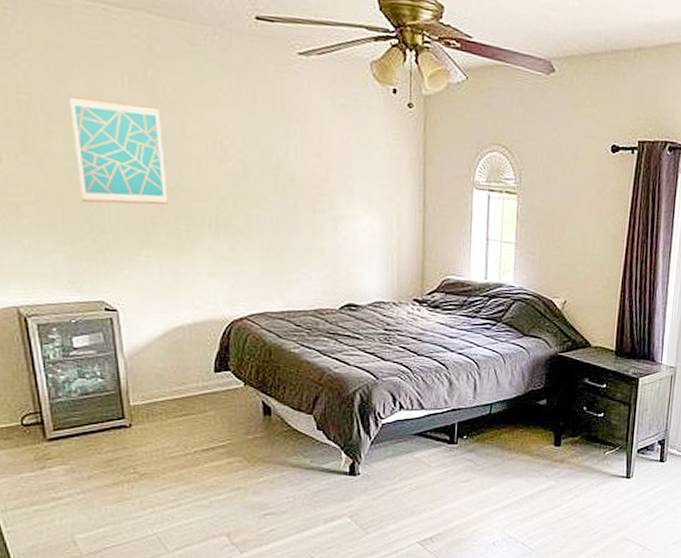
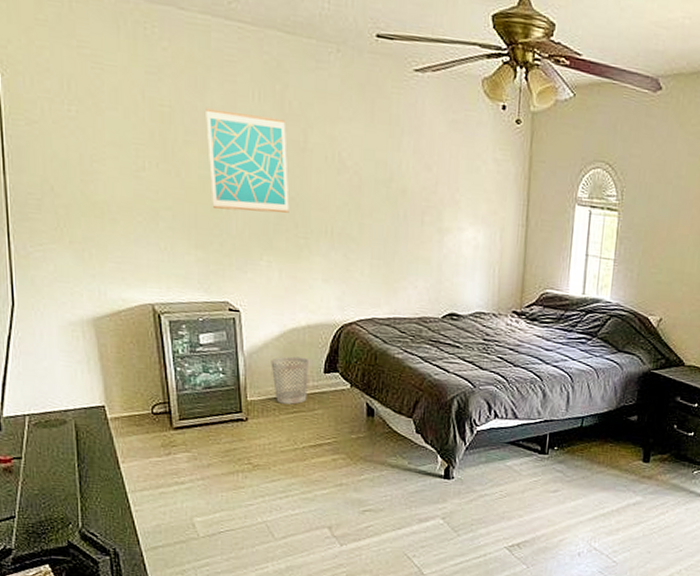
wastebasket: none [154,356,197,407] -> present [271,356,308,405]

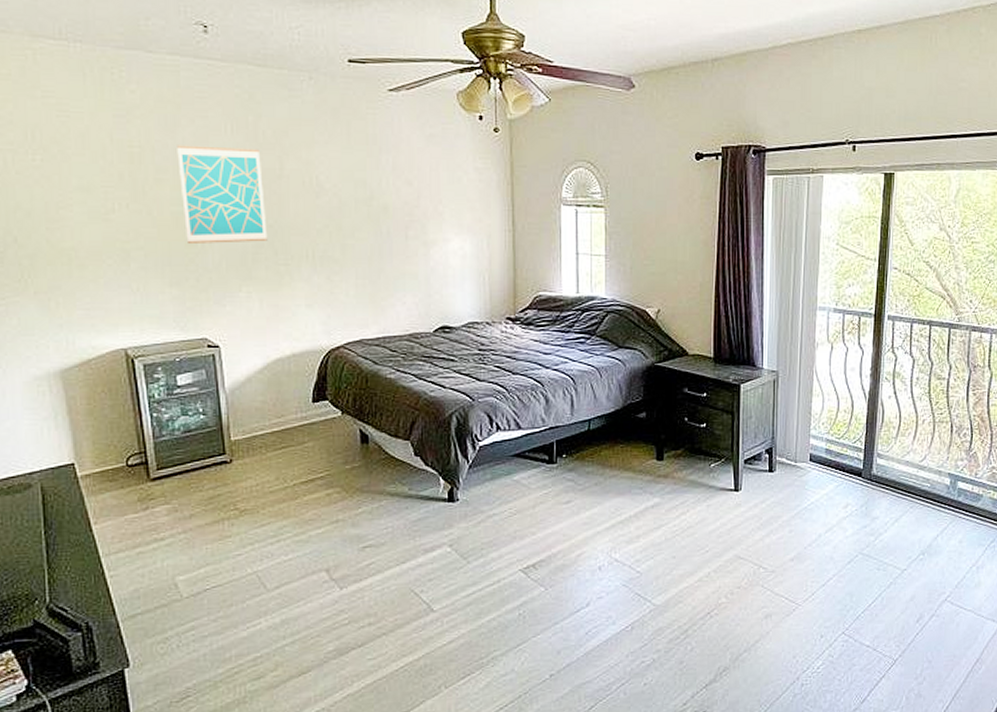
wastebasket: present [271,356,308,405] -> none [255,388,296,440]

